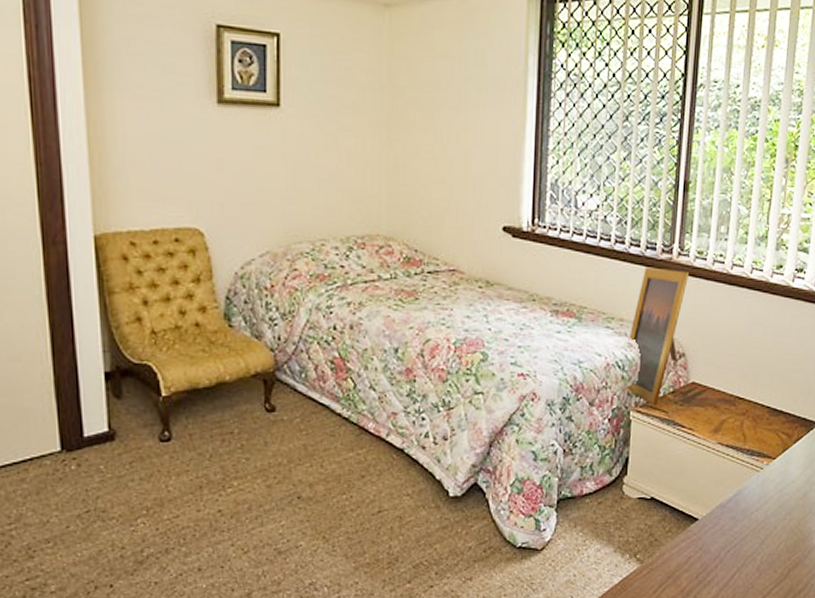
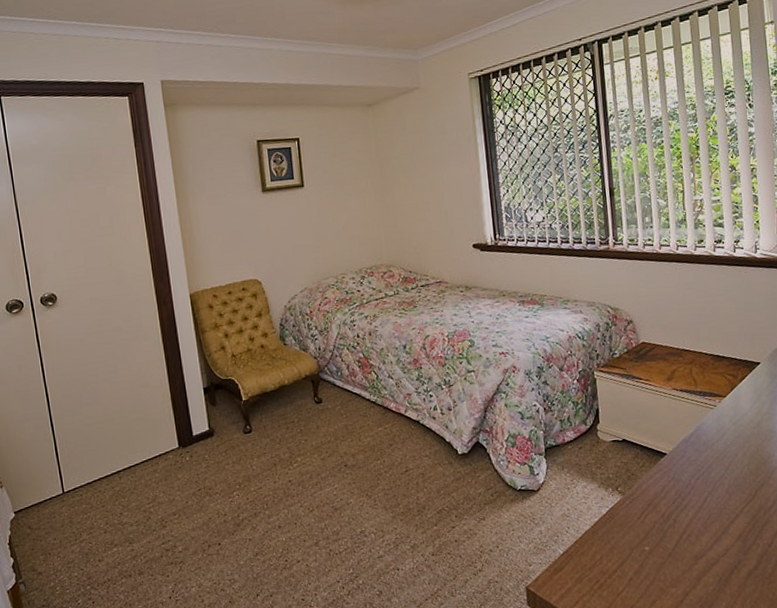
picture frame: present [622,267,690,406] -> none [583,256,627,365]

